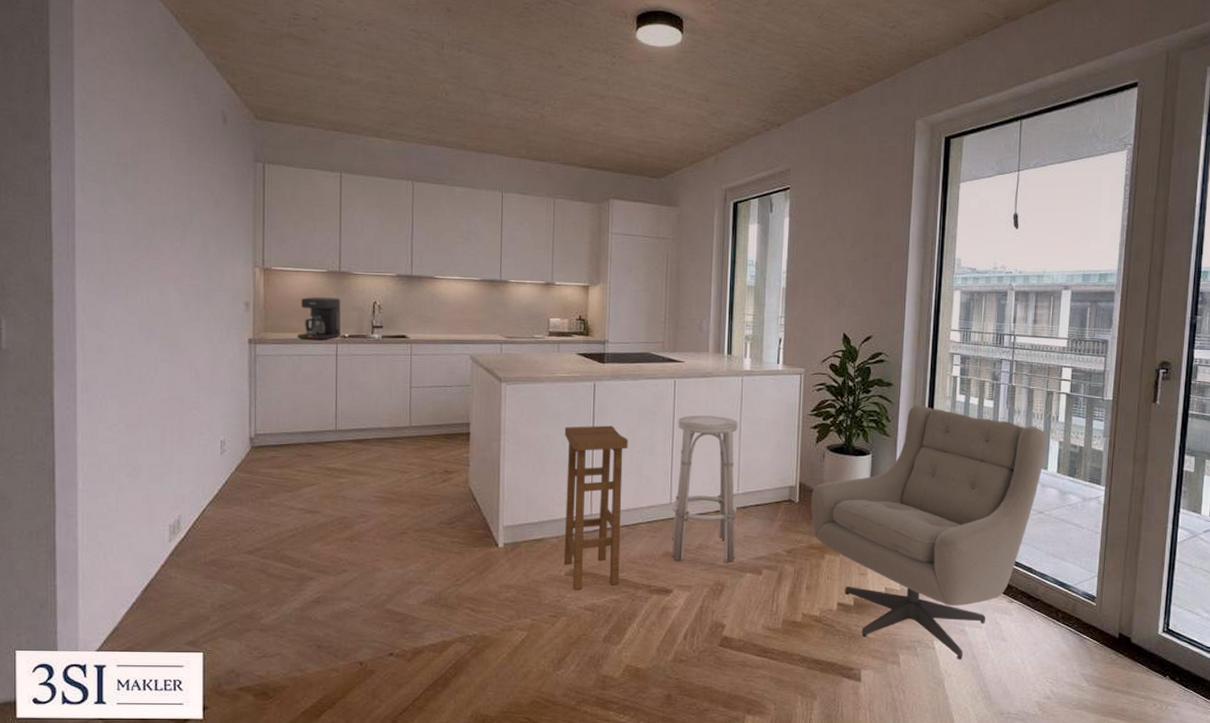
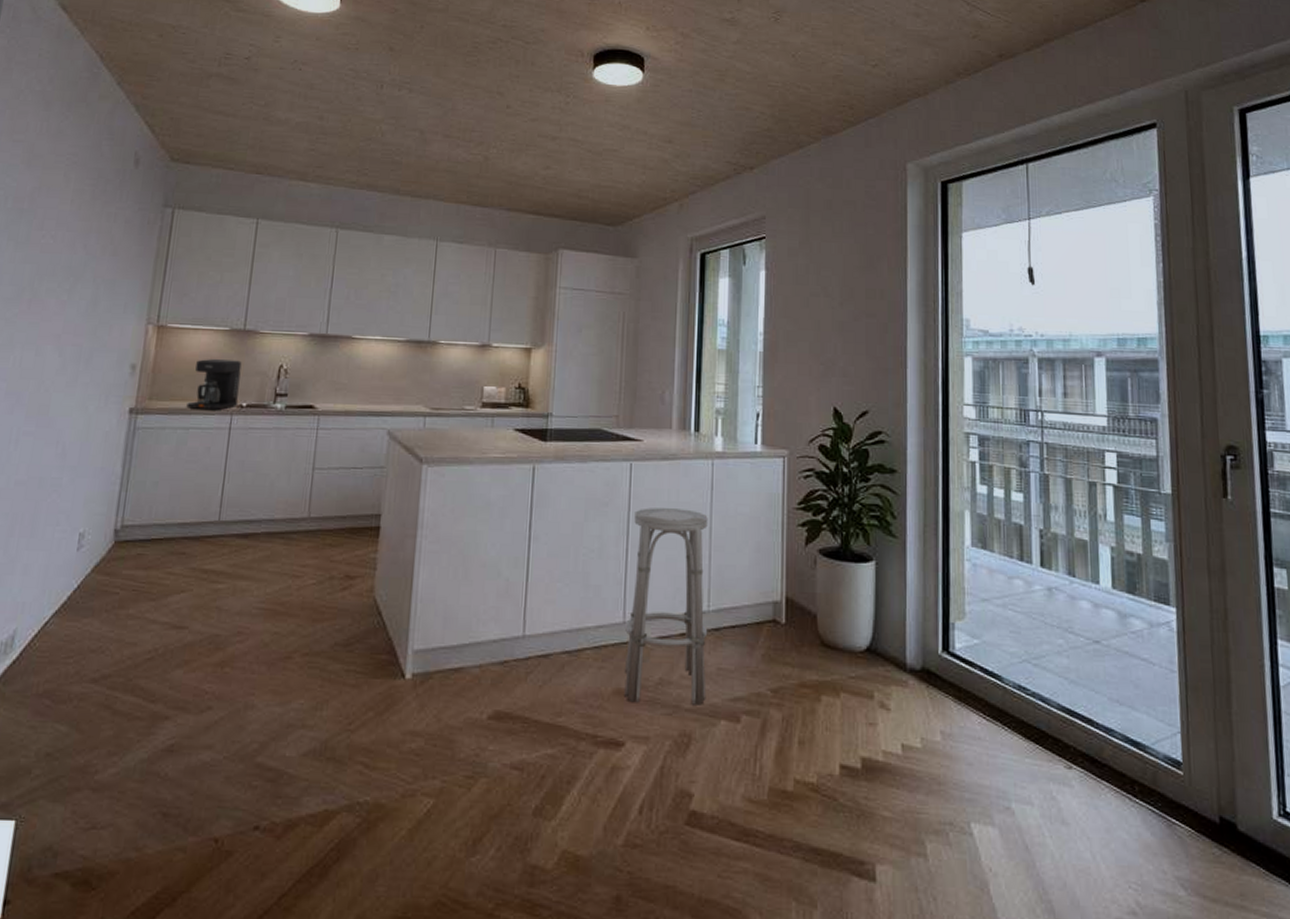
bar stool: present [563,425,628,590] -> none [486,519,573,740]
armchair: present [811,405,1047,659] -> none [801,497,1096,851]

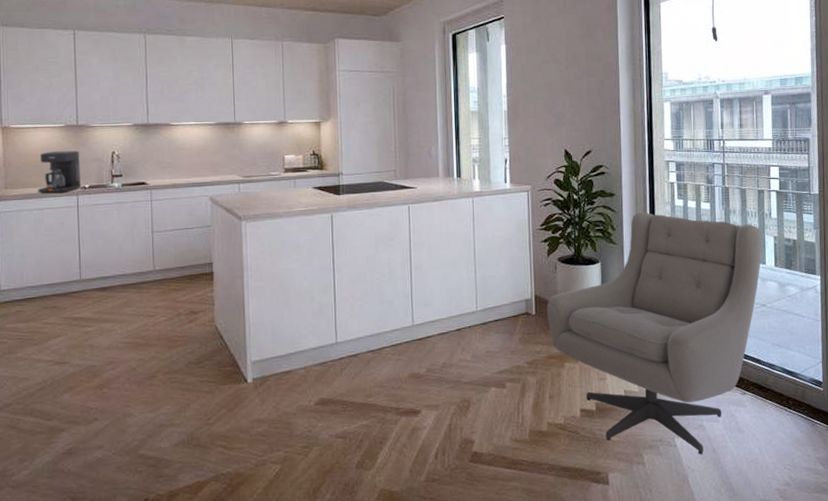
bar stool: present [624,508,708,705] -> none [413,237,479,382]
armchair: none [801,497,1096,851] -> present [547,212,763,454]

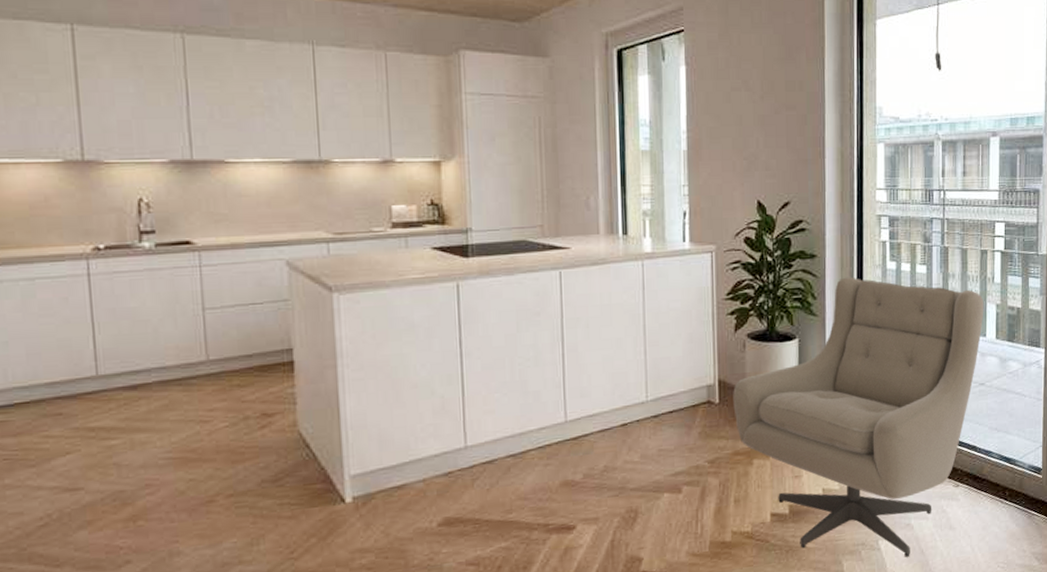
coffee maker: present [38,150,82,193] -> none [24,196,94,257]

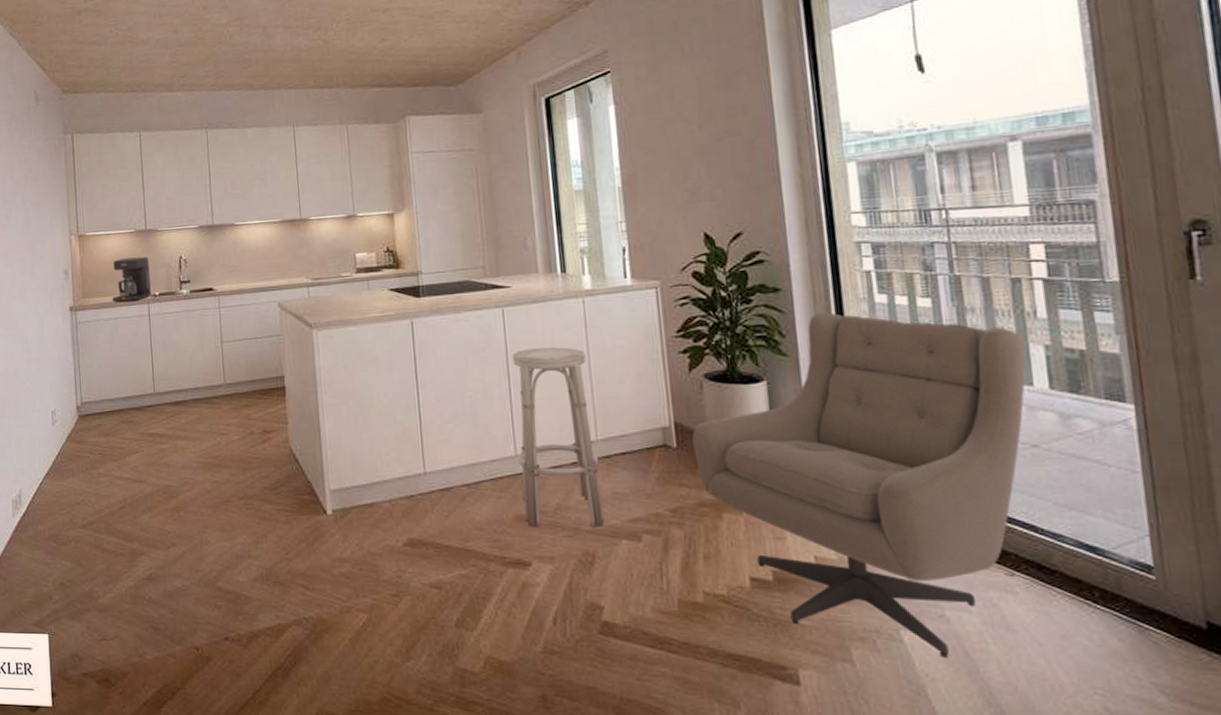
coffee maker: none [24,196,94,257] -> present [112,256,152,302]
bar stool: none [566,310,650,491] -> present [512,347,605,527]

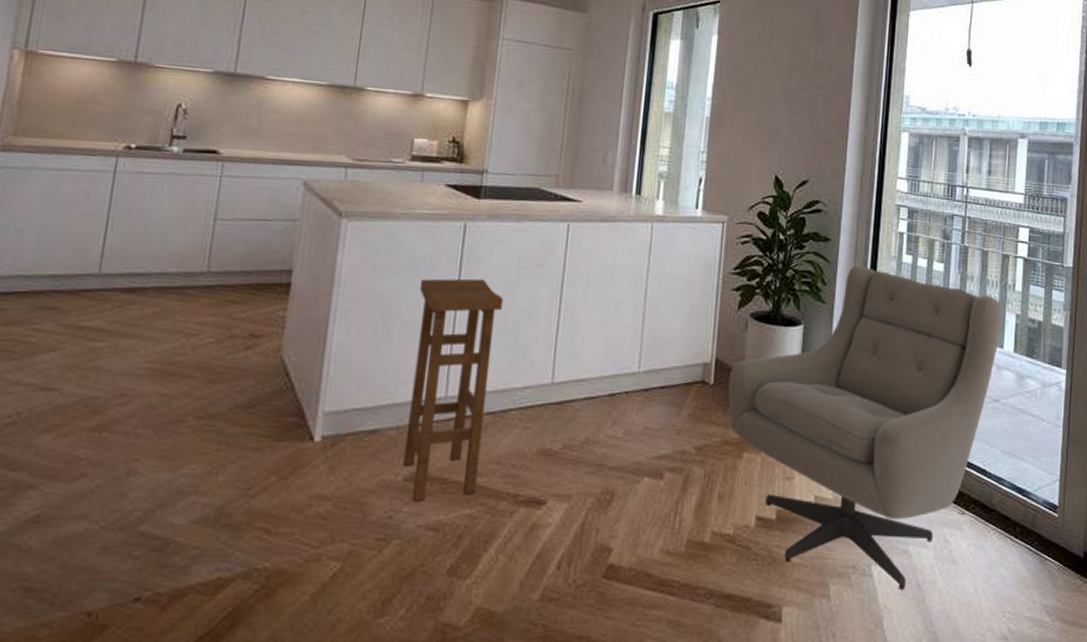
coffee maker: present [112,256,152,302] -> none [61,92,131,152]
bar stool: none [384,367,467,563] -> present [402,278,503,501]
bar stool: present [512,347,605,527] -> none [548,269,644,463]

